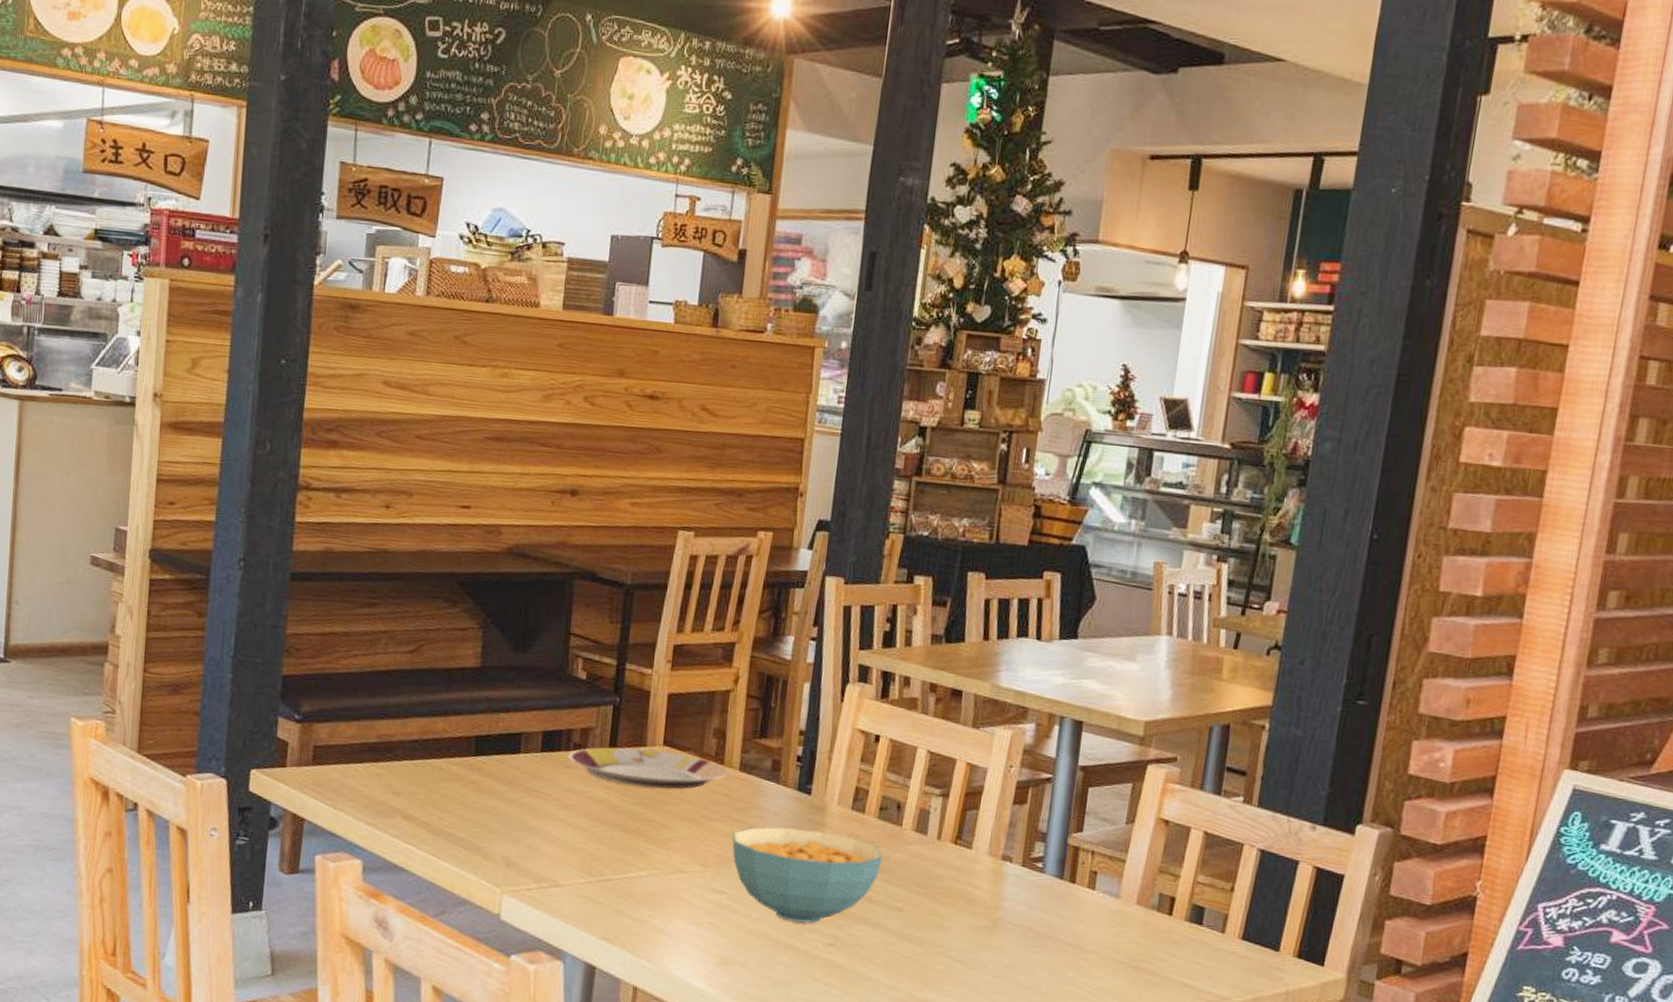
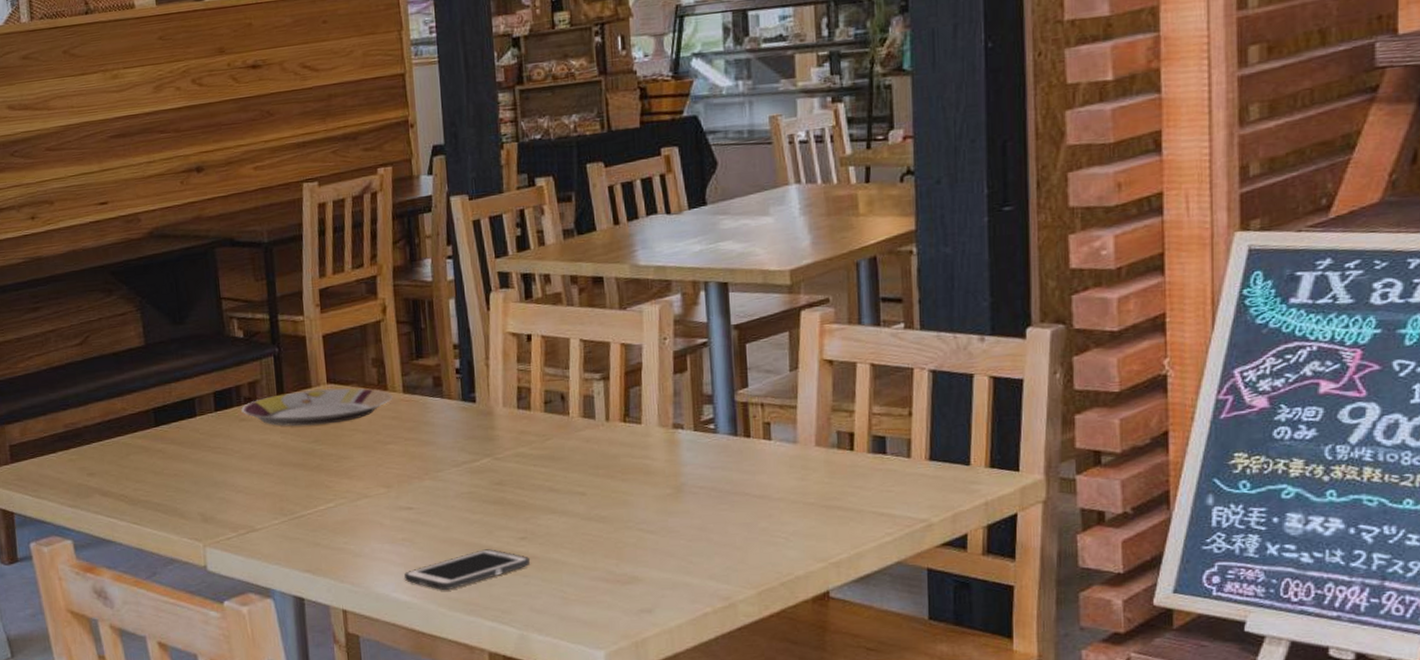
cell phone: none [704,949,834,986] -> present [404,549,530,591]
cereal bowl: present [732,827,883,924] -> none [408,434,557,524]

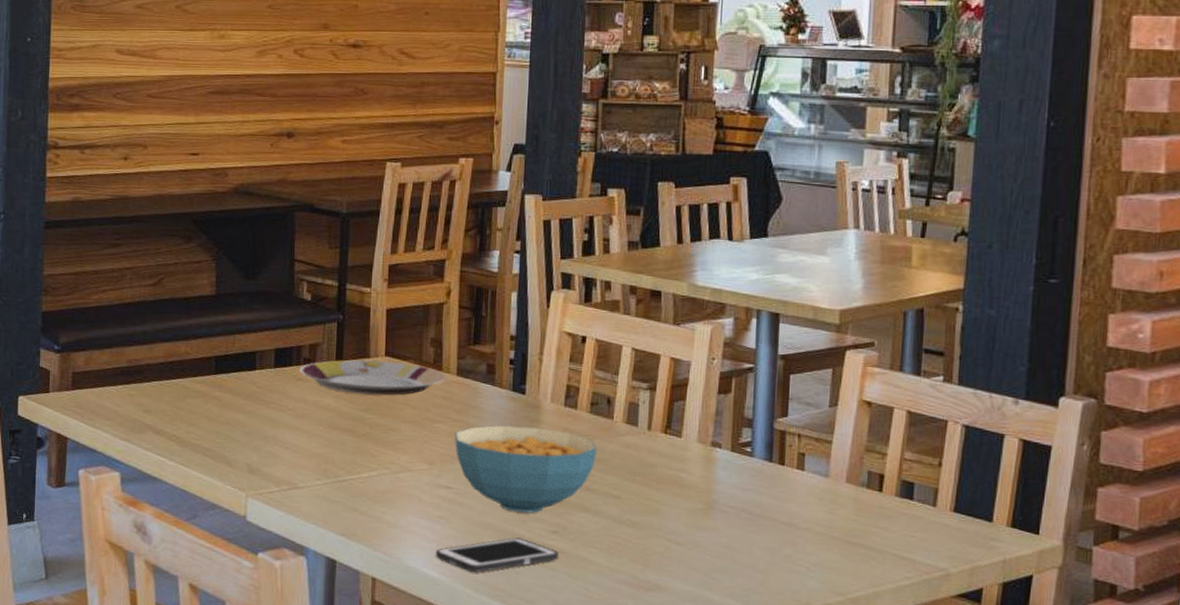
cereal bowl: none [408,434,557,524] -> present [454,425,598,514]

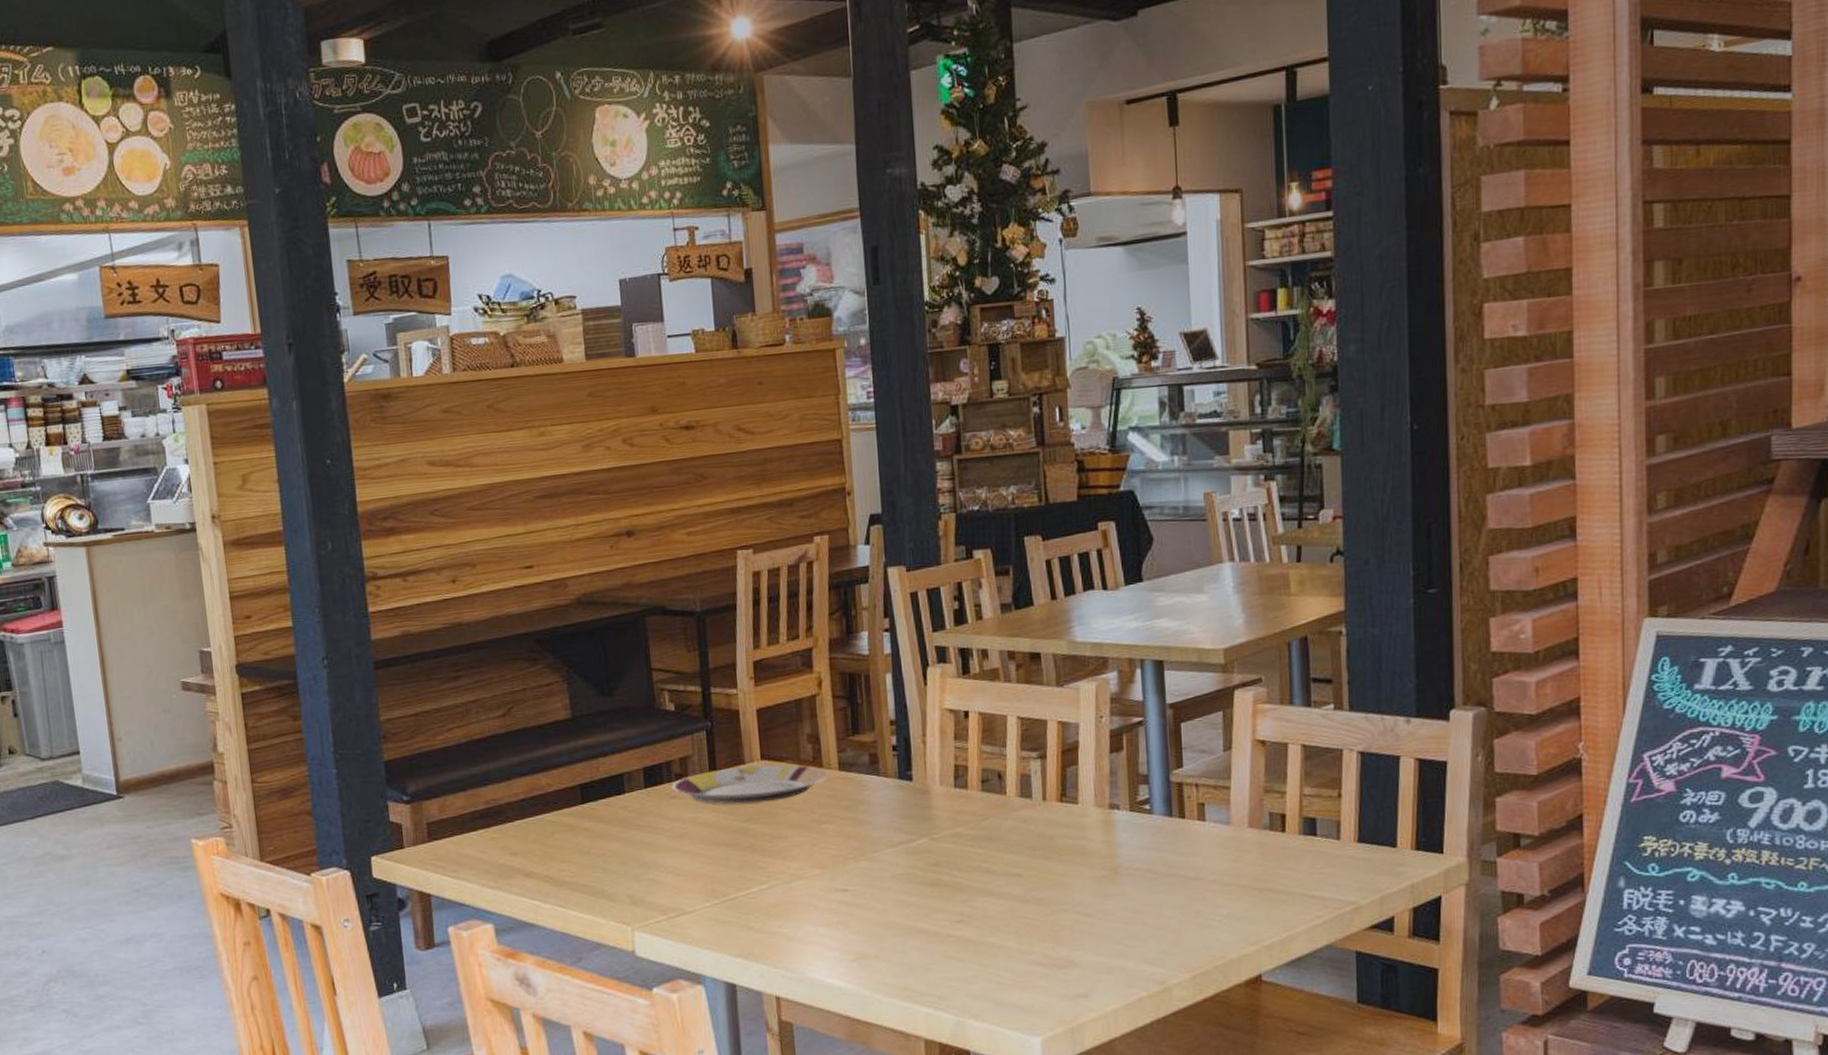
cell phone: present [436,537,558,573] -> none [839,932,966,976]
cereal bowl: present [454,425,598,514] -> none [843,814,994,907]

